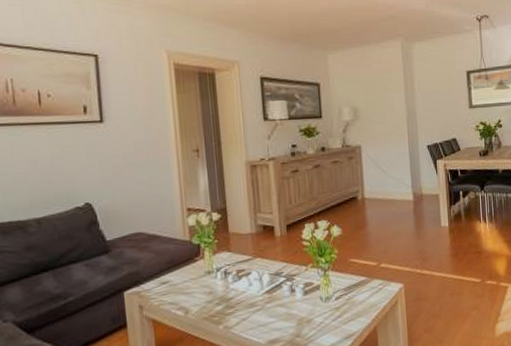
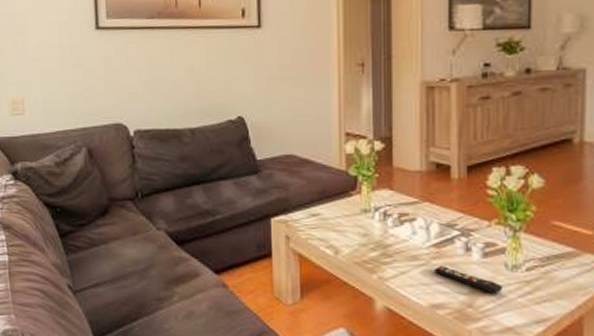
remote control: none [268,307,320,323] -> present [434,265,502,294]

